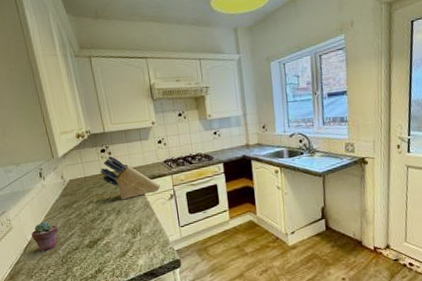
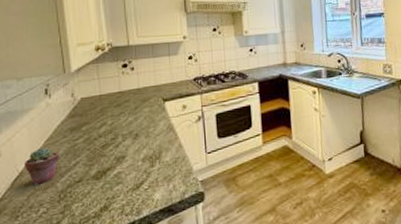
knife block: present [100,155,160,200] -> none [118,71,187,122]

